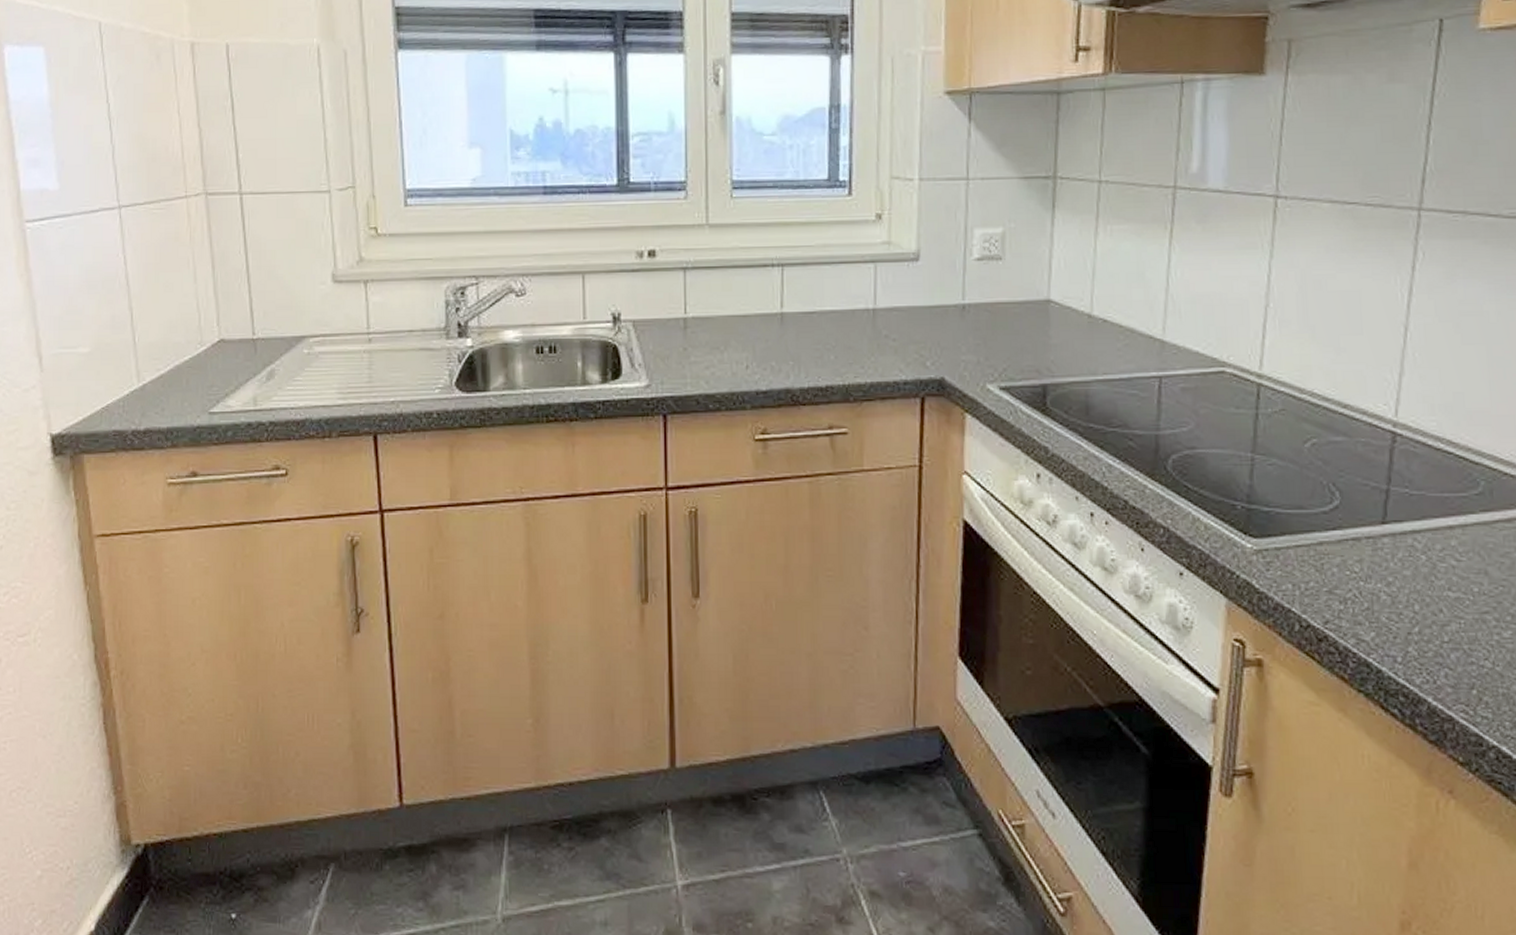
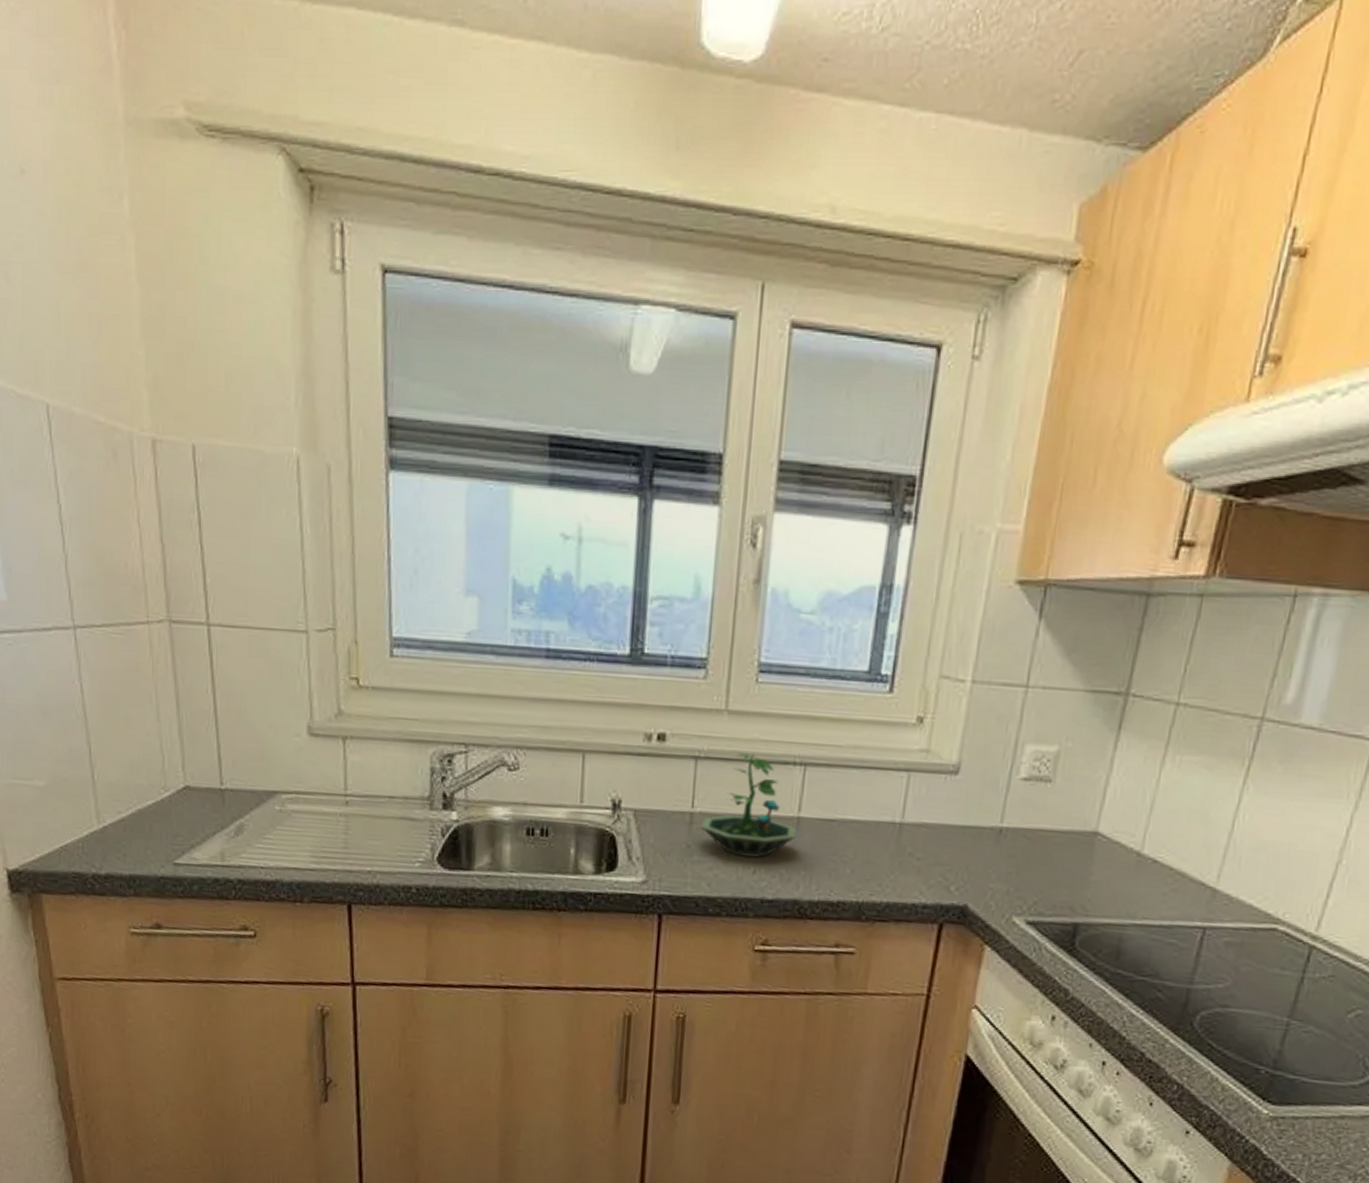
terrarium: none [694,261,782,355] -> present [701,753,797,858]

